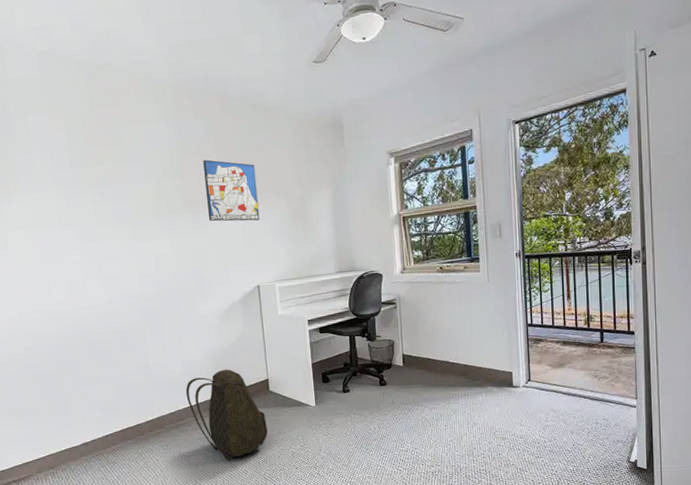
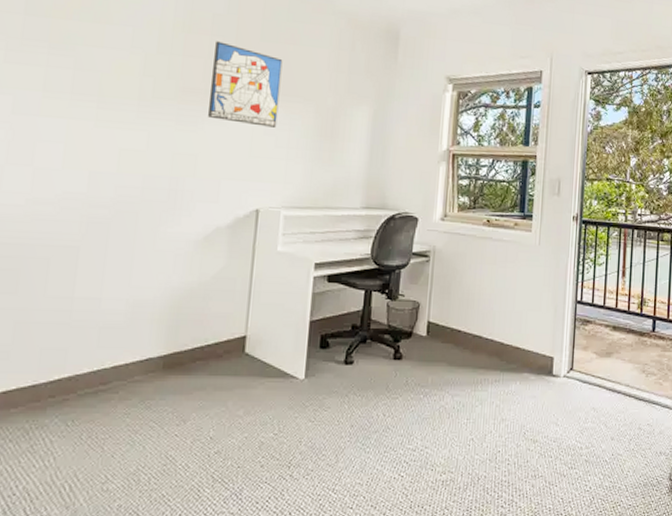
backpack: present [185,369,268,461] -> none [120,316,232,450]

